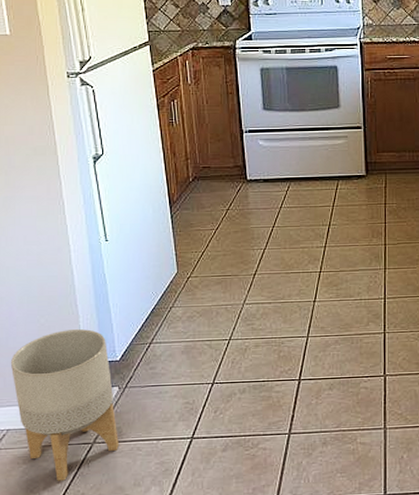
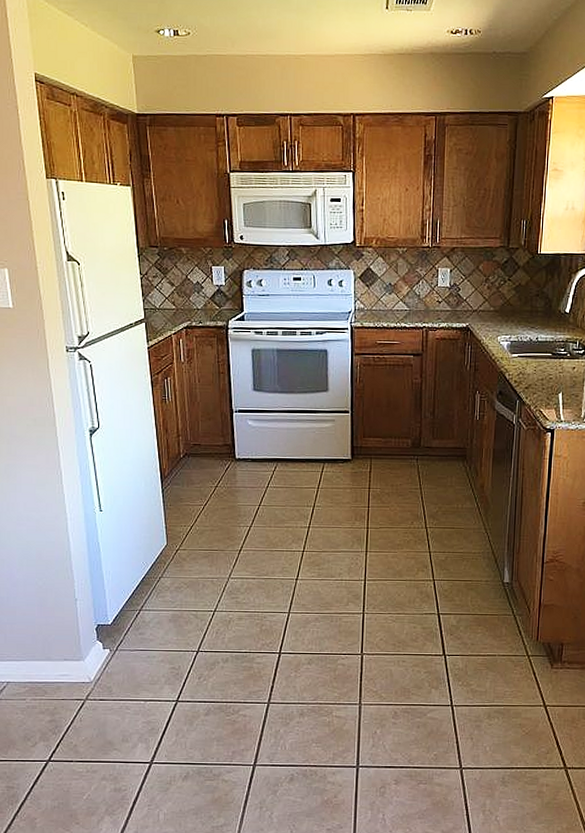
planter: present [10,329,119,481] -> none [10,593,109,732]

